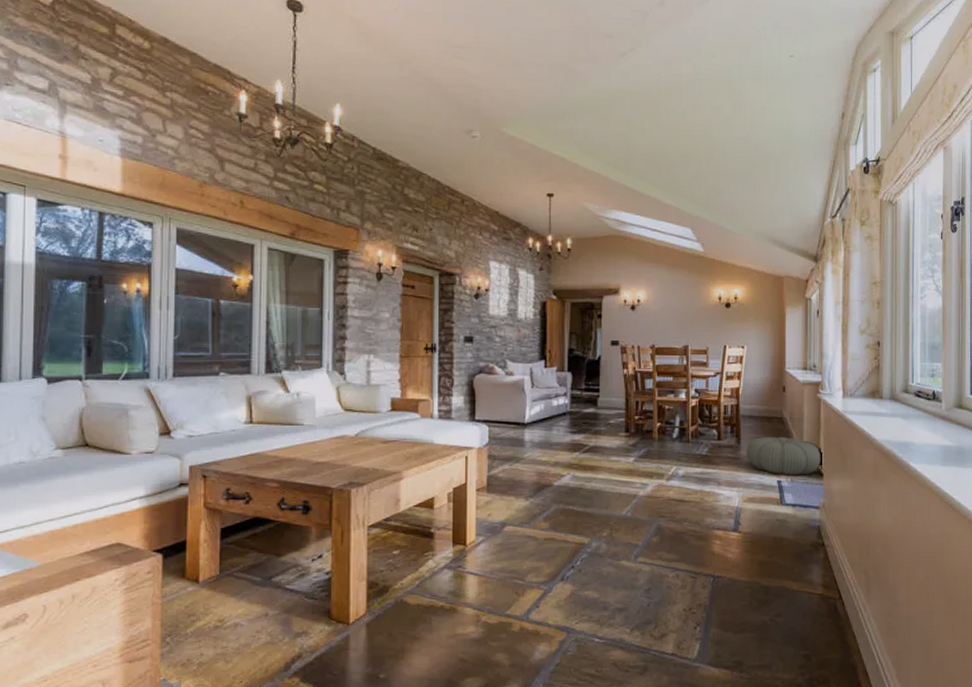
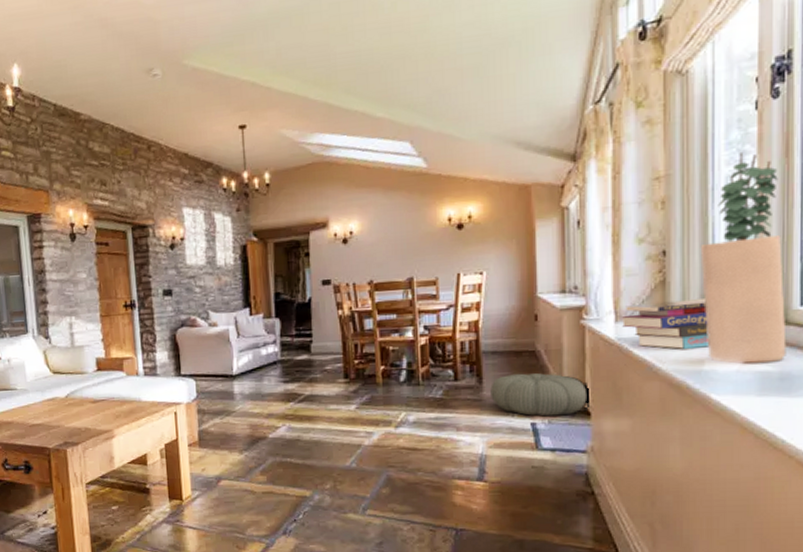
books: none [848,383,909,425] -> present [622,299,708,350]
vase: none [903,270,961,438] -> present [700,153,787,364]

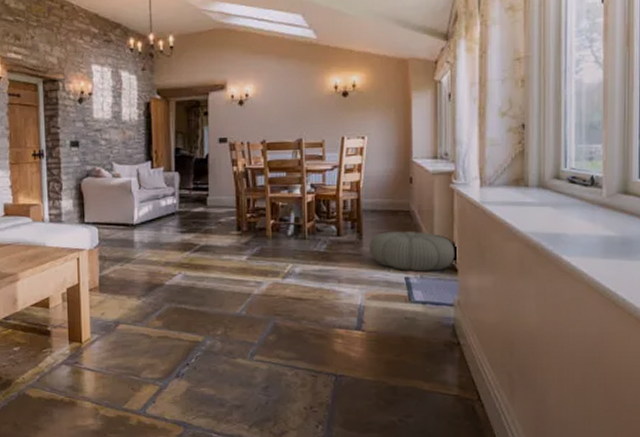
books: present [622,299,708,350] -> none [487,169,561,215]
vase: present [700,153,787,364] -> none [554,40,627,229]

